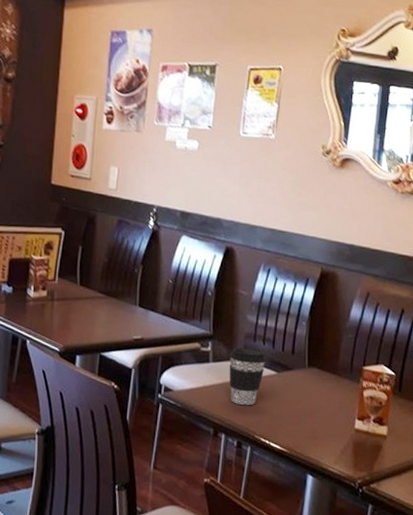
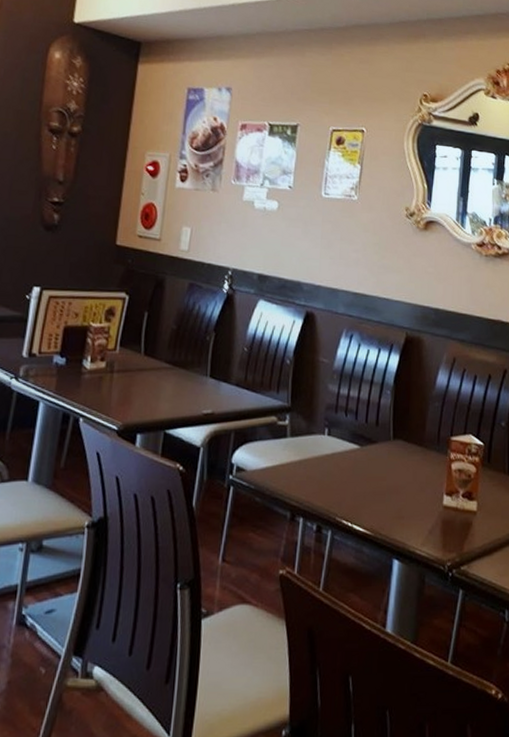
coffee cup: present [229,347,267,405] -> none [308,420,349,483]

